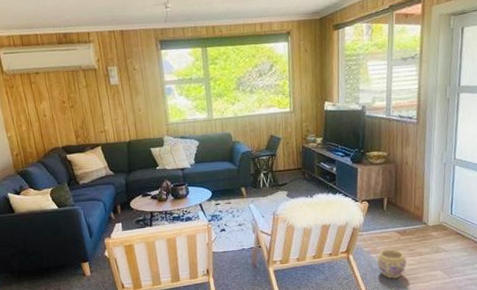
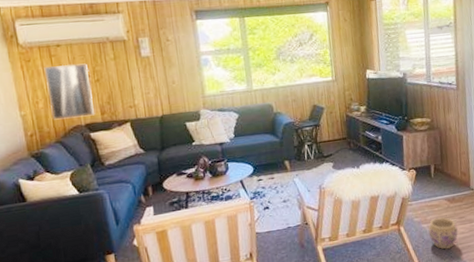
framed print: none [25,90,70,142] -> present [44,63,94,120]

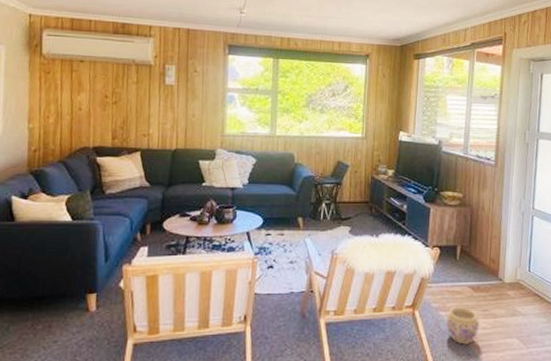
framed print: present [44,63,94,120] -> none [60,81,108,139]

